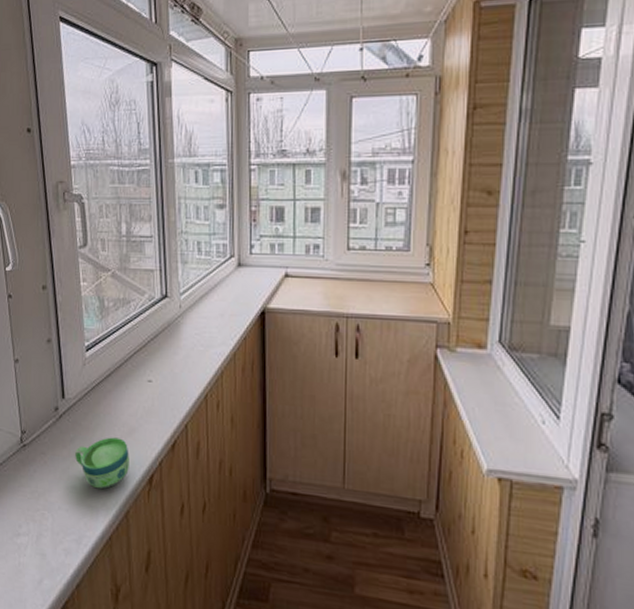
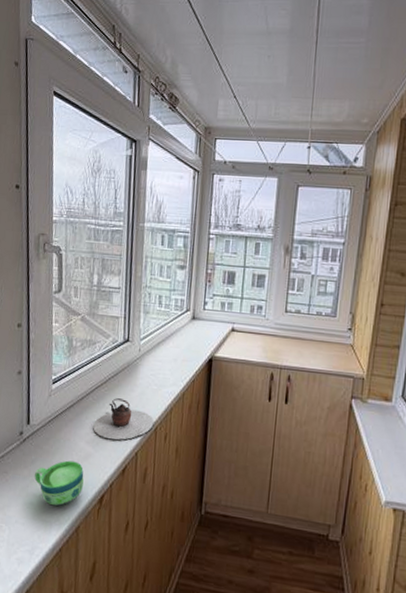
teapot: none [135,363,204,412] -> present [93,398,154,440]

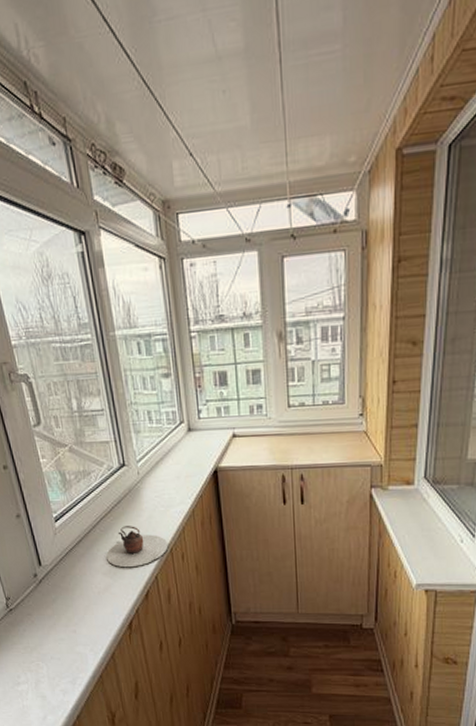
cup: present [33,460,84,507] -> none [58,594,110,638]

